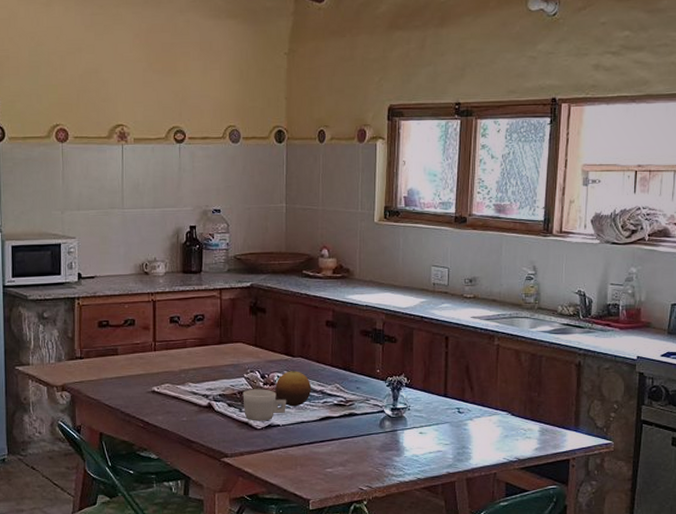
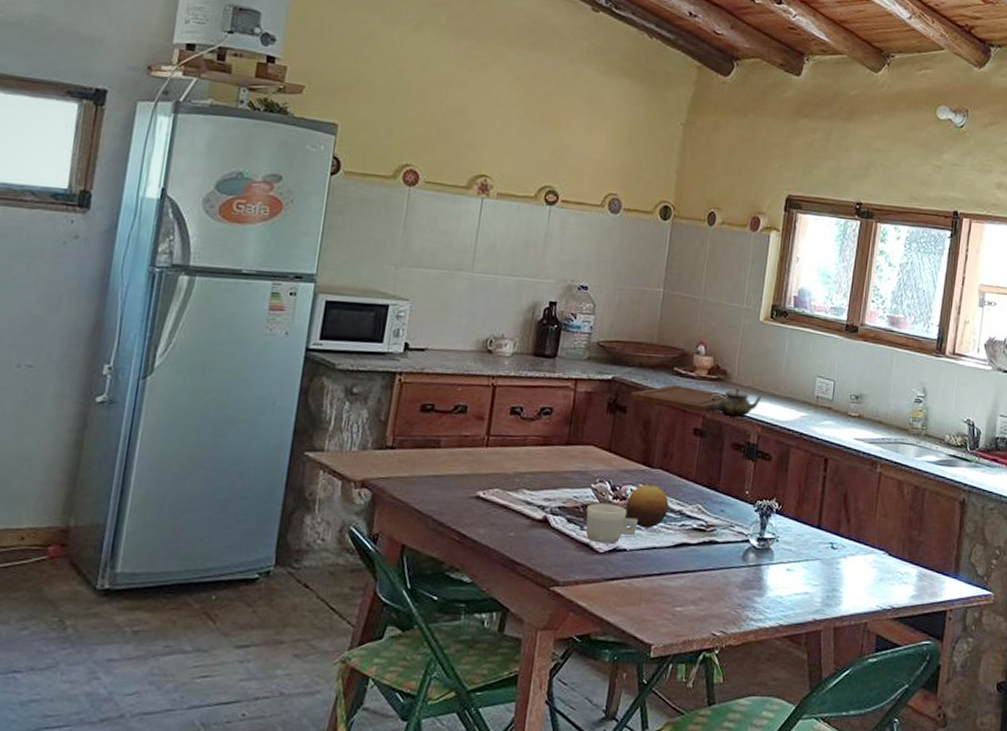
cutting board: none [267,286,351,307] -> present [629,385,726,413]
teapot: none [338,282,383,307] -> present [711,387,762,417]

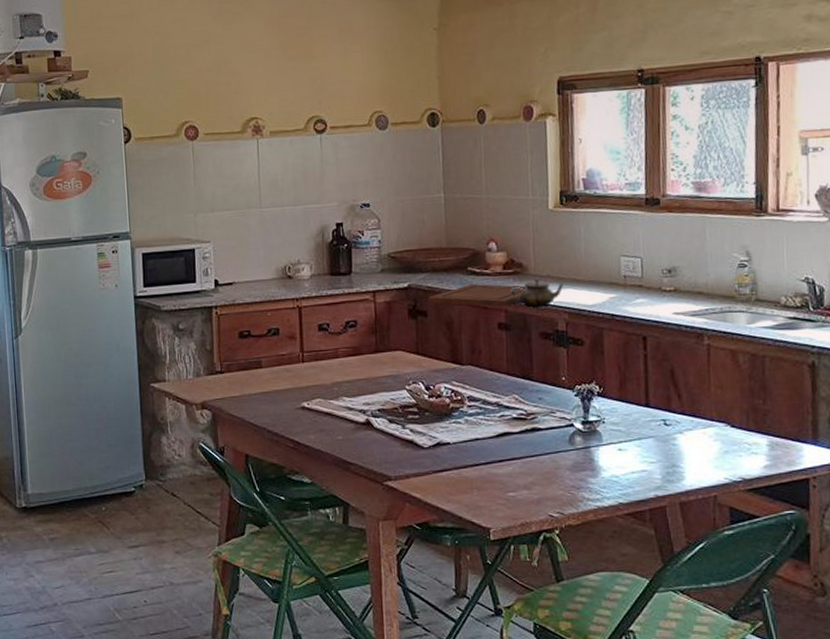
cup: present [585,503,639,544] -> none [405,402,457,439]
fruit: present [626,484,670,529] -> none [442,381,486,422]

